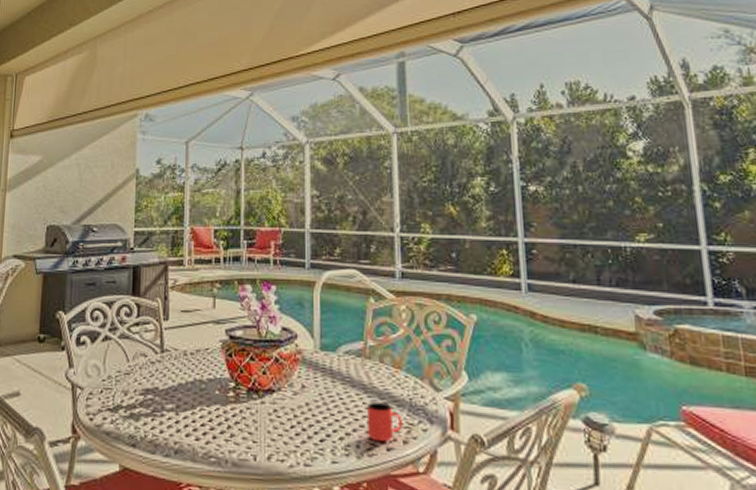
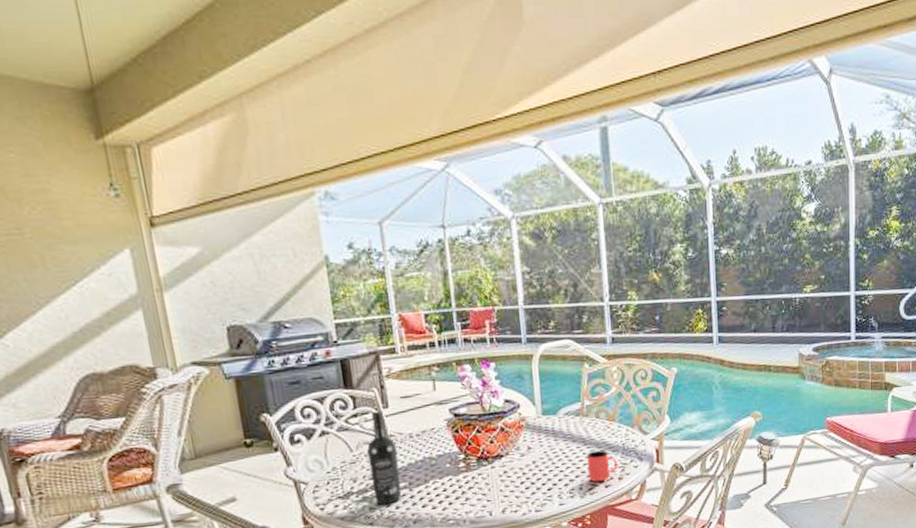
wine bottle: none [141,322,170,427] -> present [367,410,402,506]

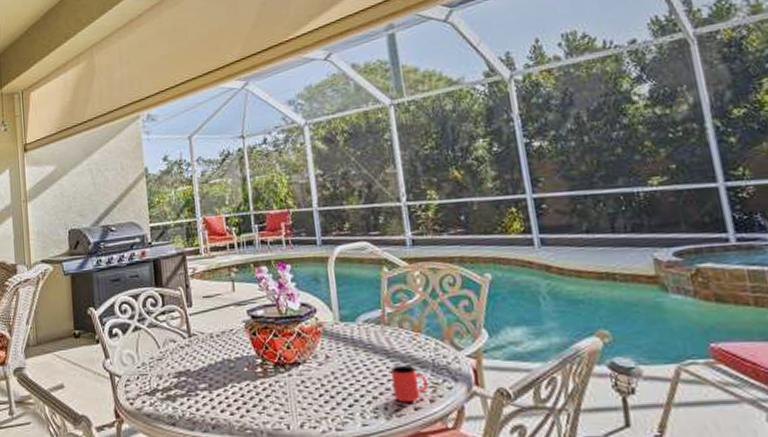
wine bottle: present [367,410,402,506] -> none [172,309,202,406]

